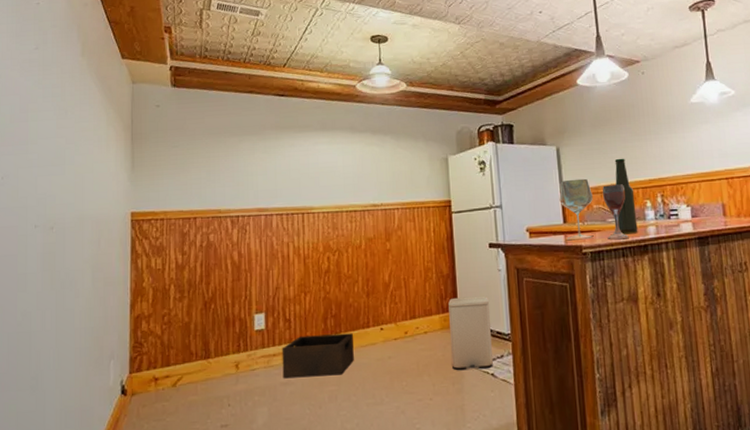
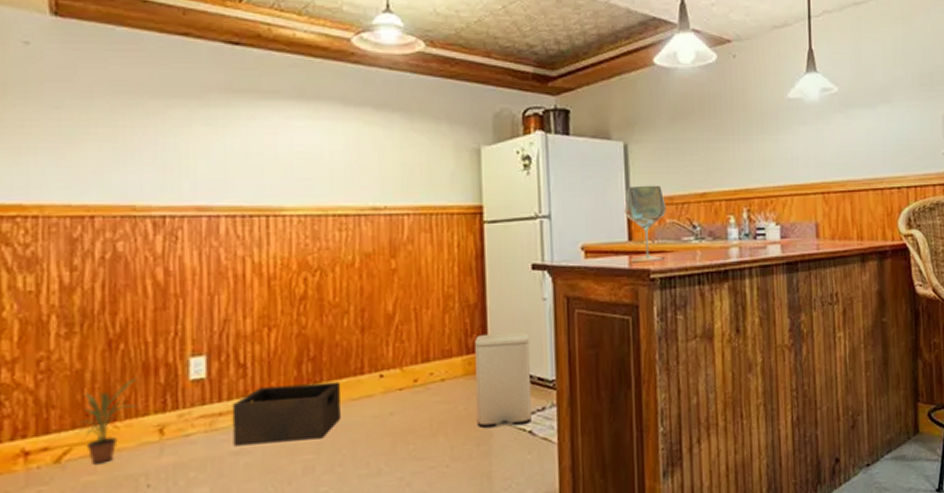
potted plant: none [187,328,223,388] -> present [79,377,139,465]
cup: present [602,184,629,240] -> none [677,194,707,264]
beer bottle: present [614,158,638,235] -> none [694,161,718,257]

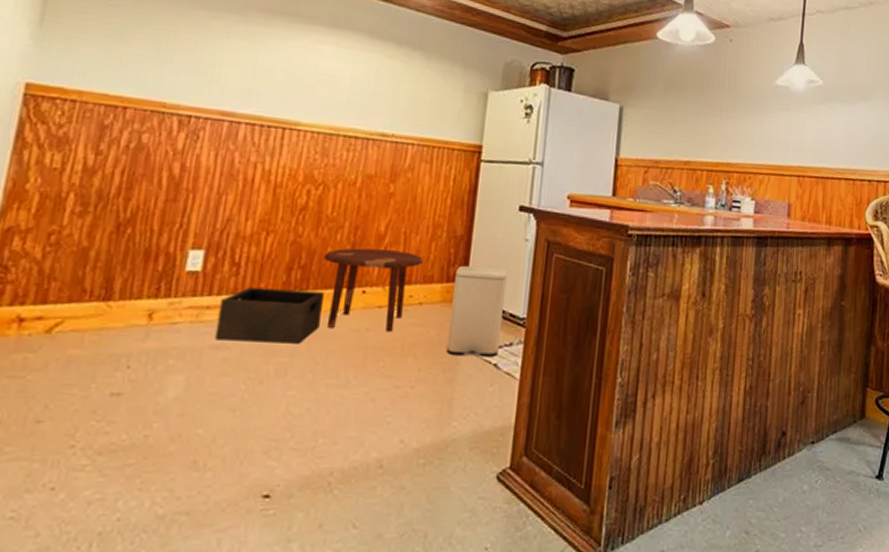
potted plant: present [79,377,139,465] -> none [74,262,137,340]
side table: none [333,328,438,418] -> present [324,248,423,332]
wine glass: present [624,185,666,263] -> none [612,146,651,220]

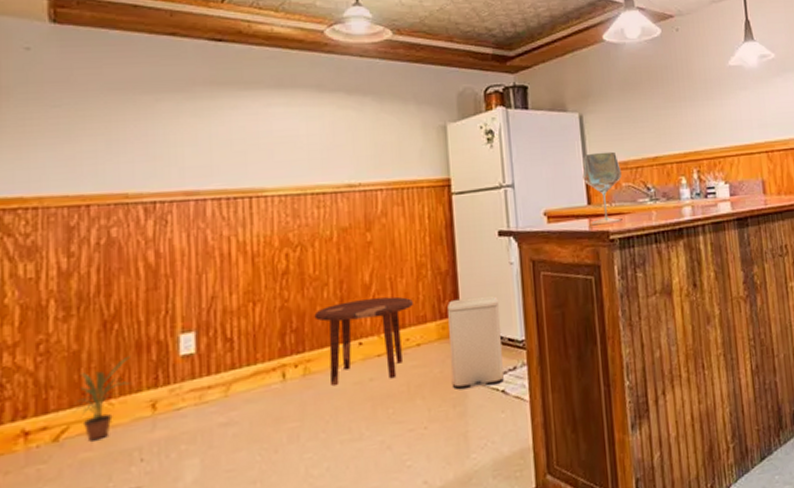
potted plant: none [74,262,137,340] -> present [76,355,133,442]
storage box: present [215,287,324,344] -> none [220,351,323,418]
wine glass: none [612,146,651,220] -> present [582,151,623,226]

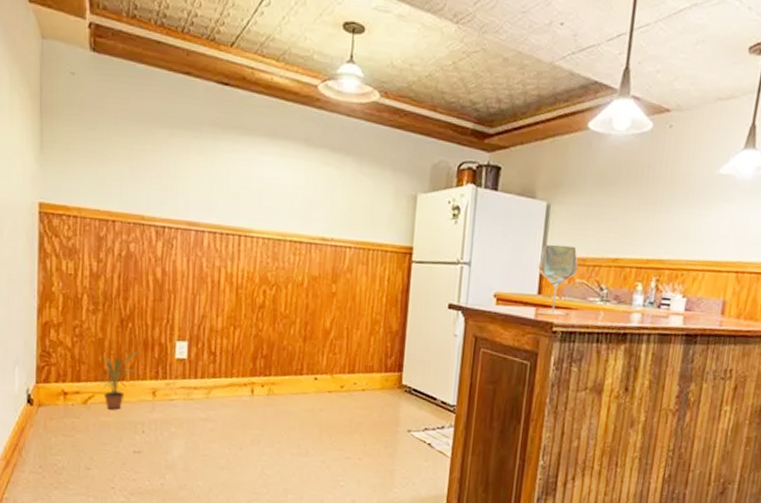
side table: present [314,296,413,385] -> none [281,341,364,413]
pedal bin: present [447,295,504,389] -> none [386,357,439,438]

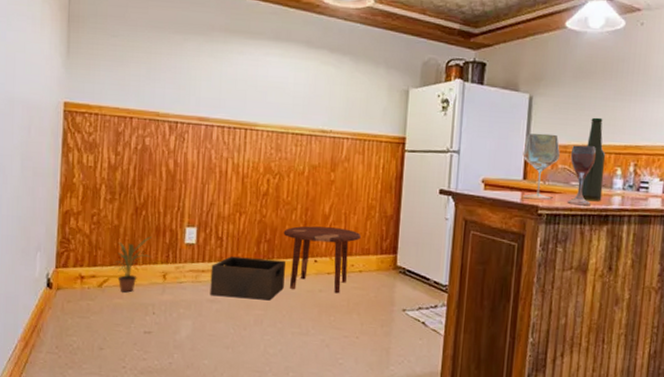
storage box: none [203,372,283,420] -> present [210,256,285,301]
side table: none [281,341,364,413] -> present [283,226,361,294]
cup: none [584,258,616,323] -> present [567,145,596,206]
beer bottle: none [599,228,627,319] -> present [581,117,606,202]

